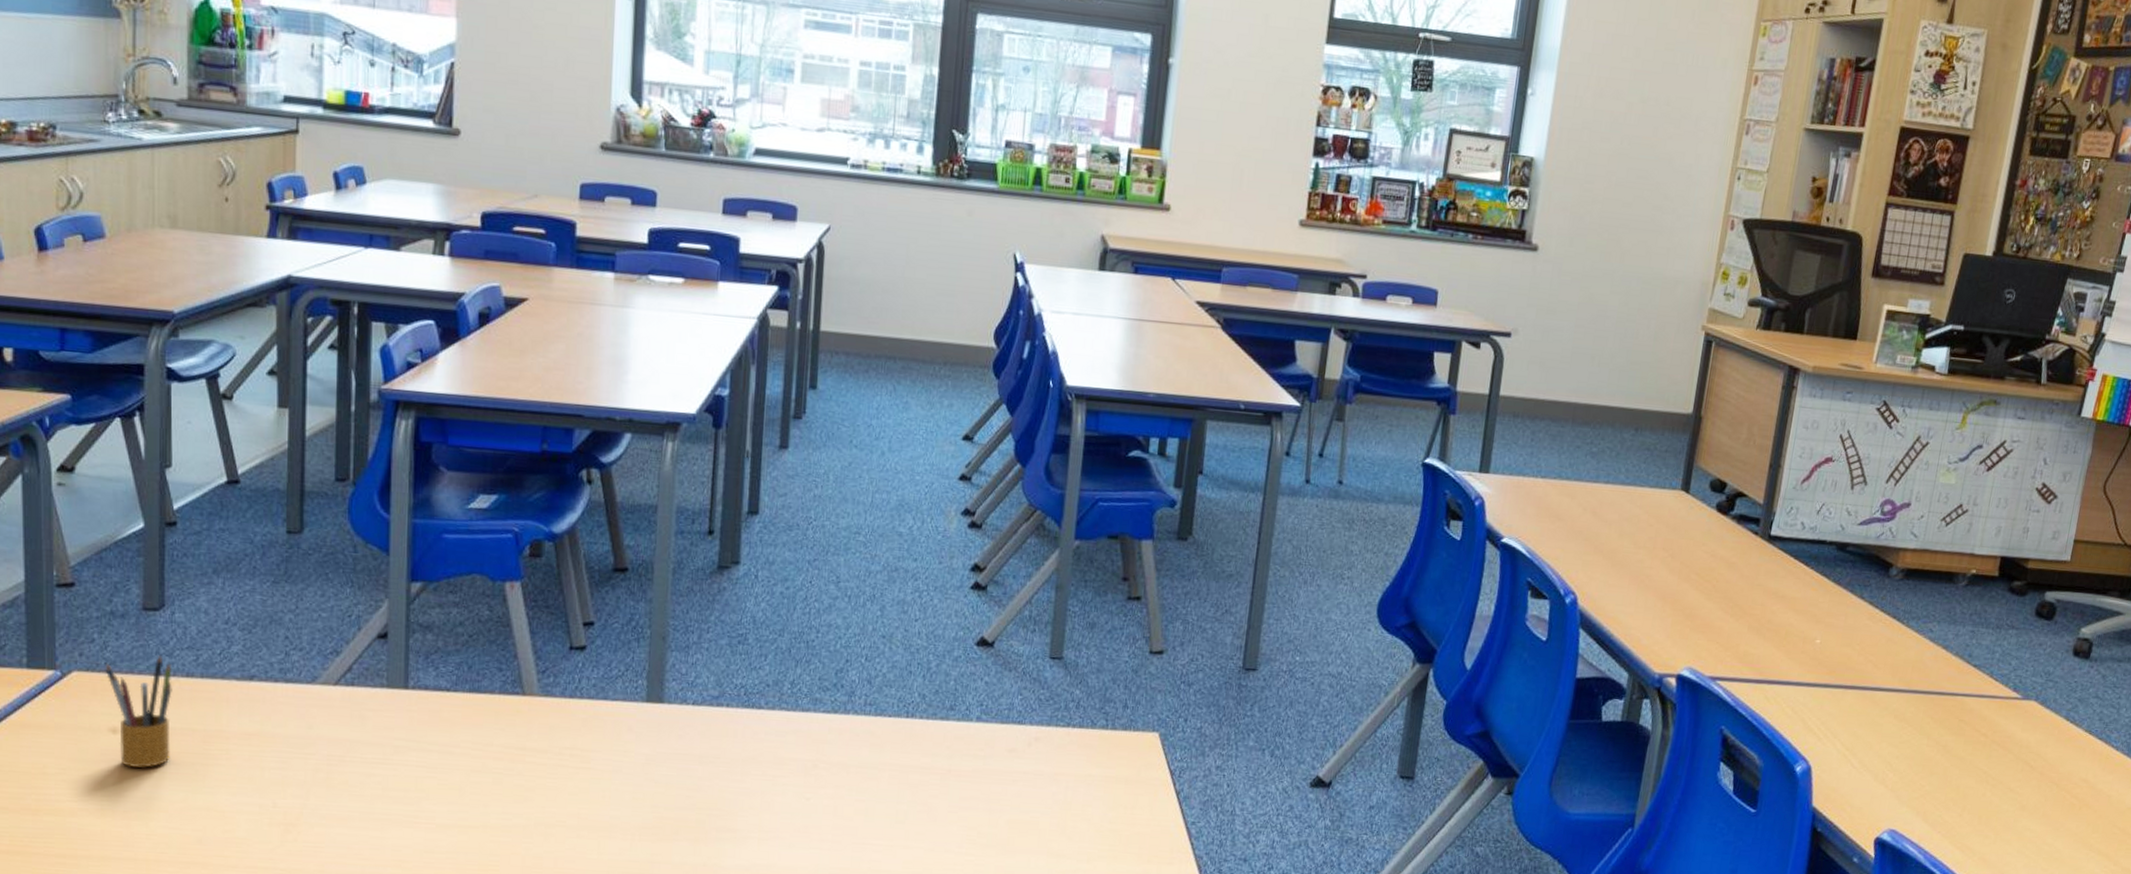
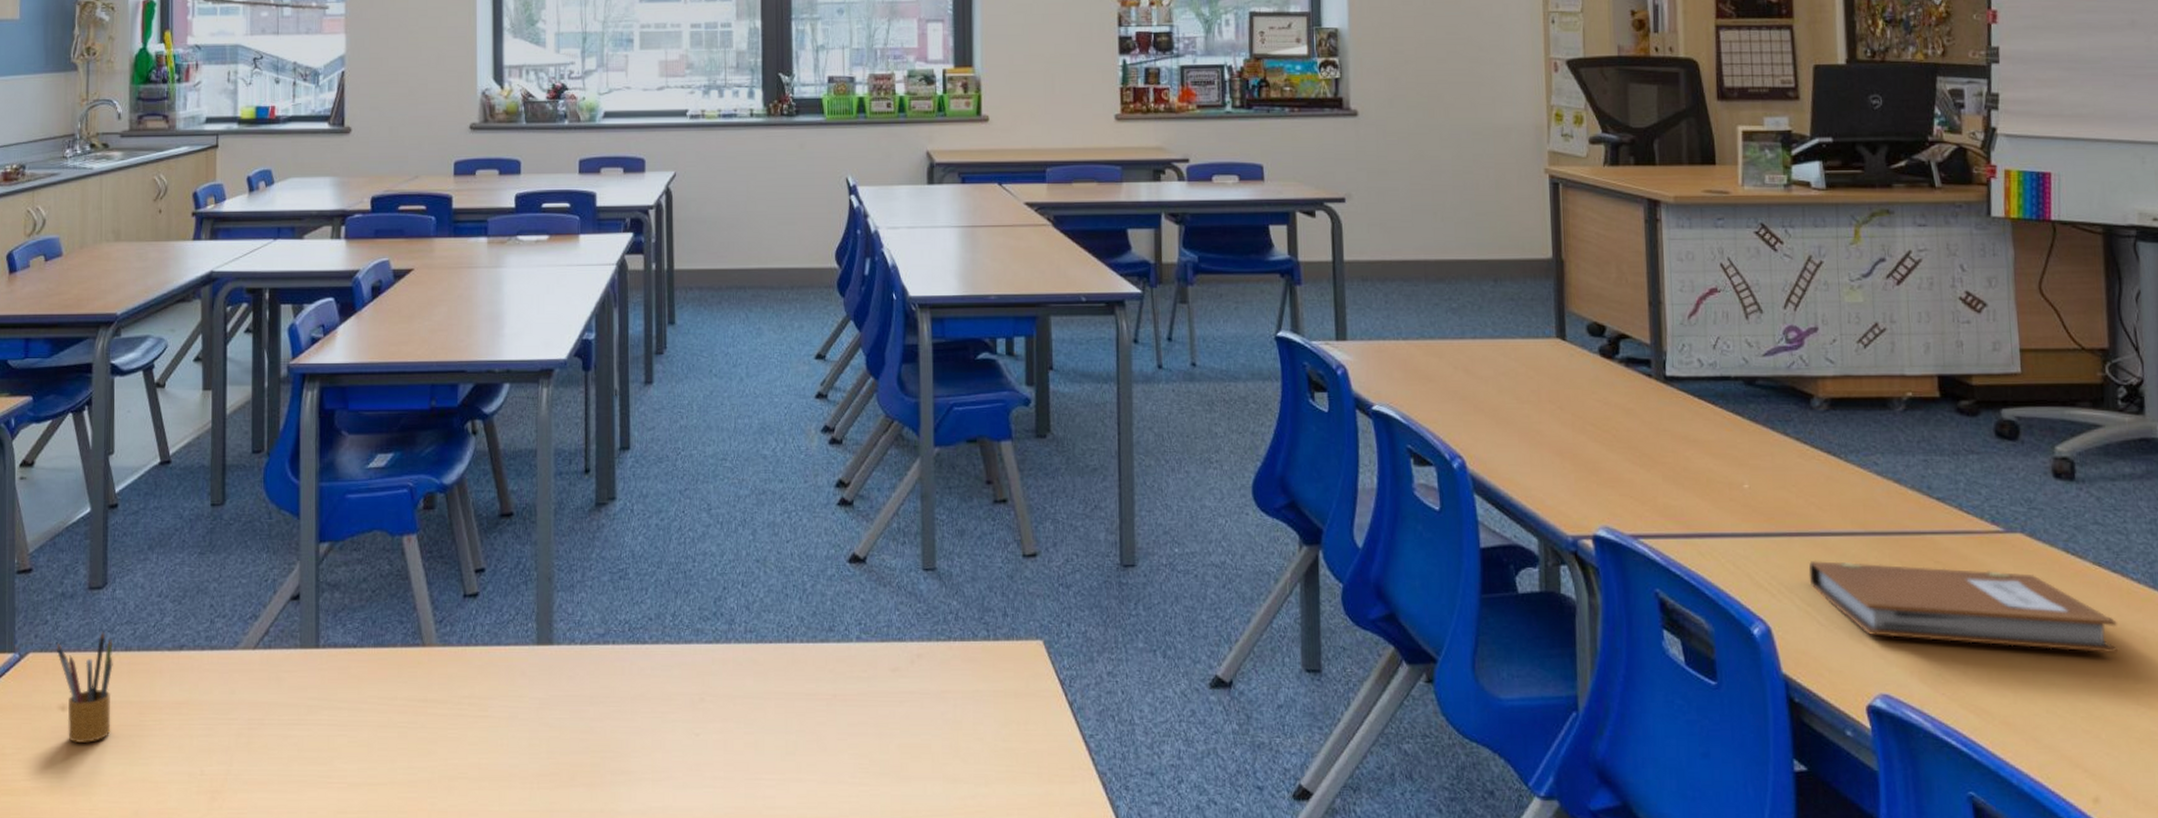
notebook: none [1852,711,2092,807] -> present [1808,560,2118,652]

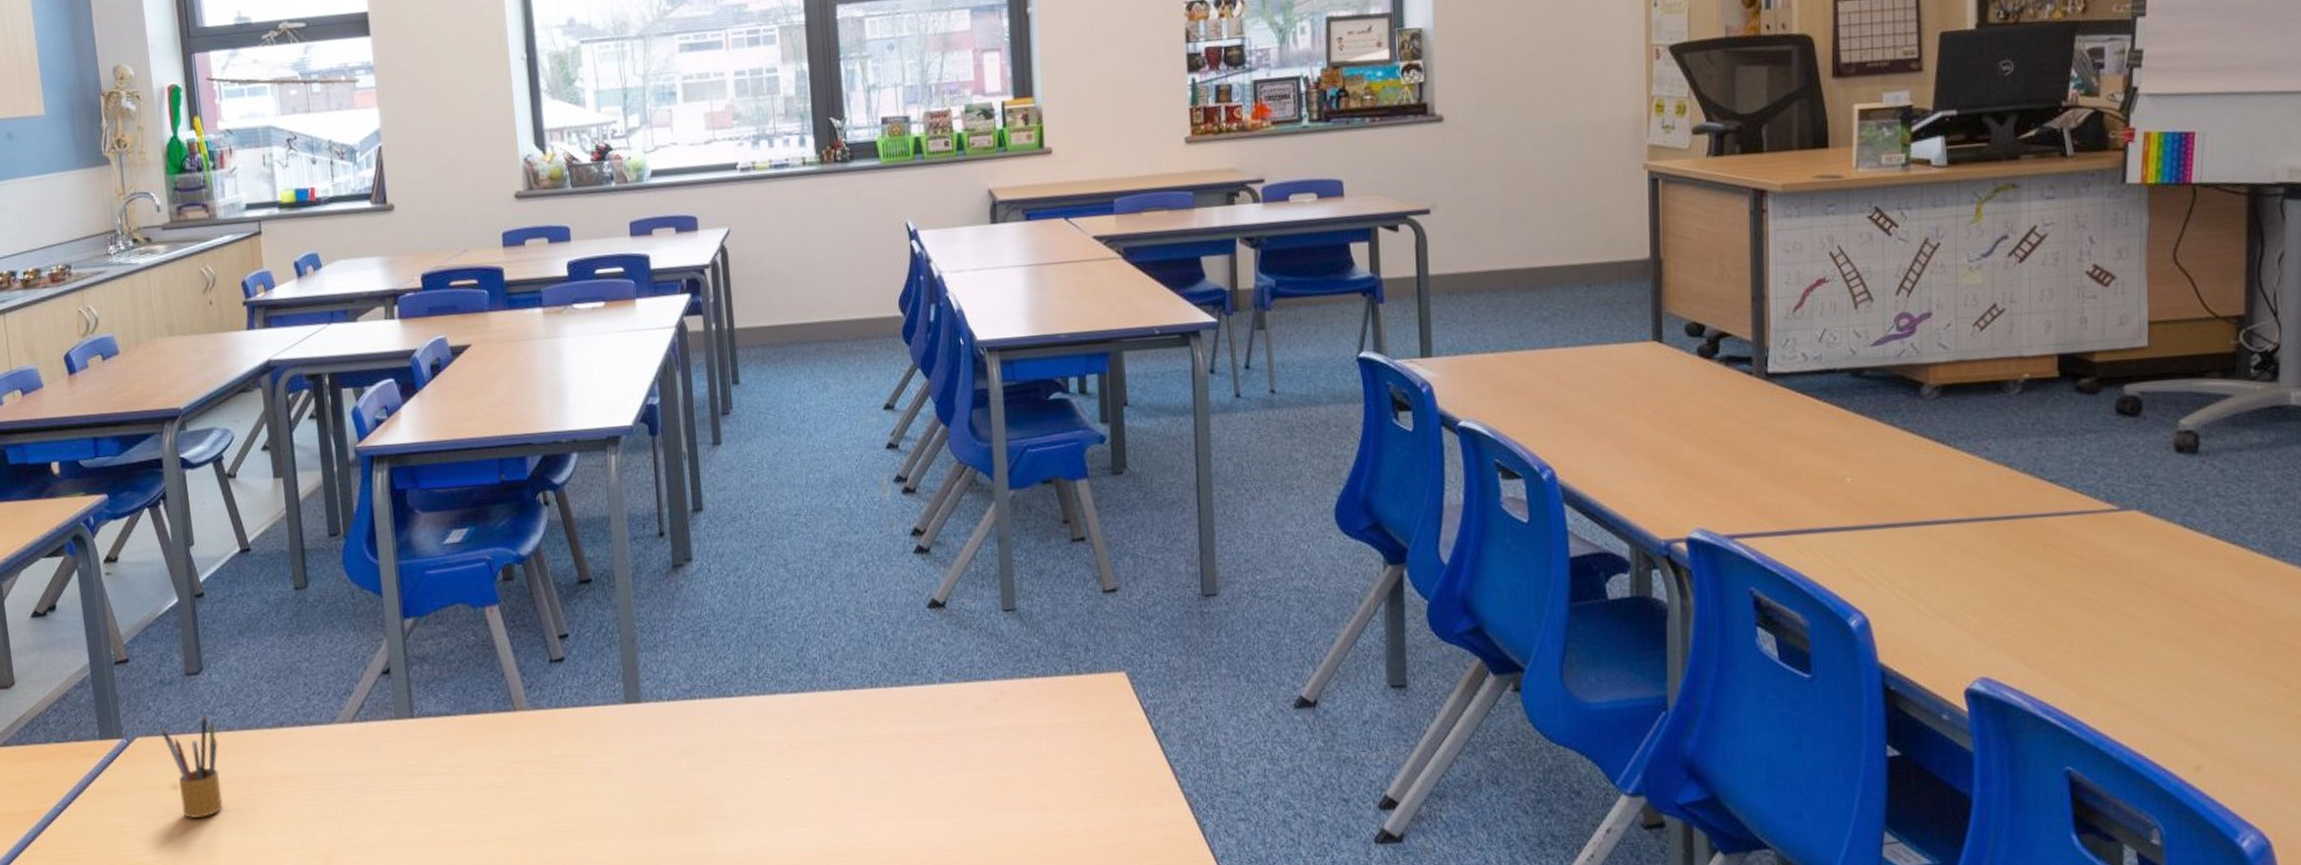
notebook: present [1808,560,2118,652] -> none [1910,549,2232,625]

